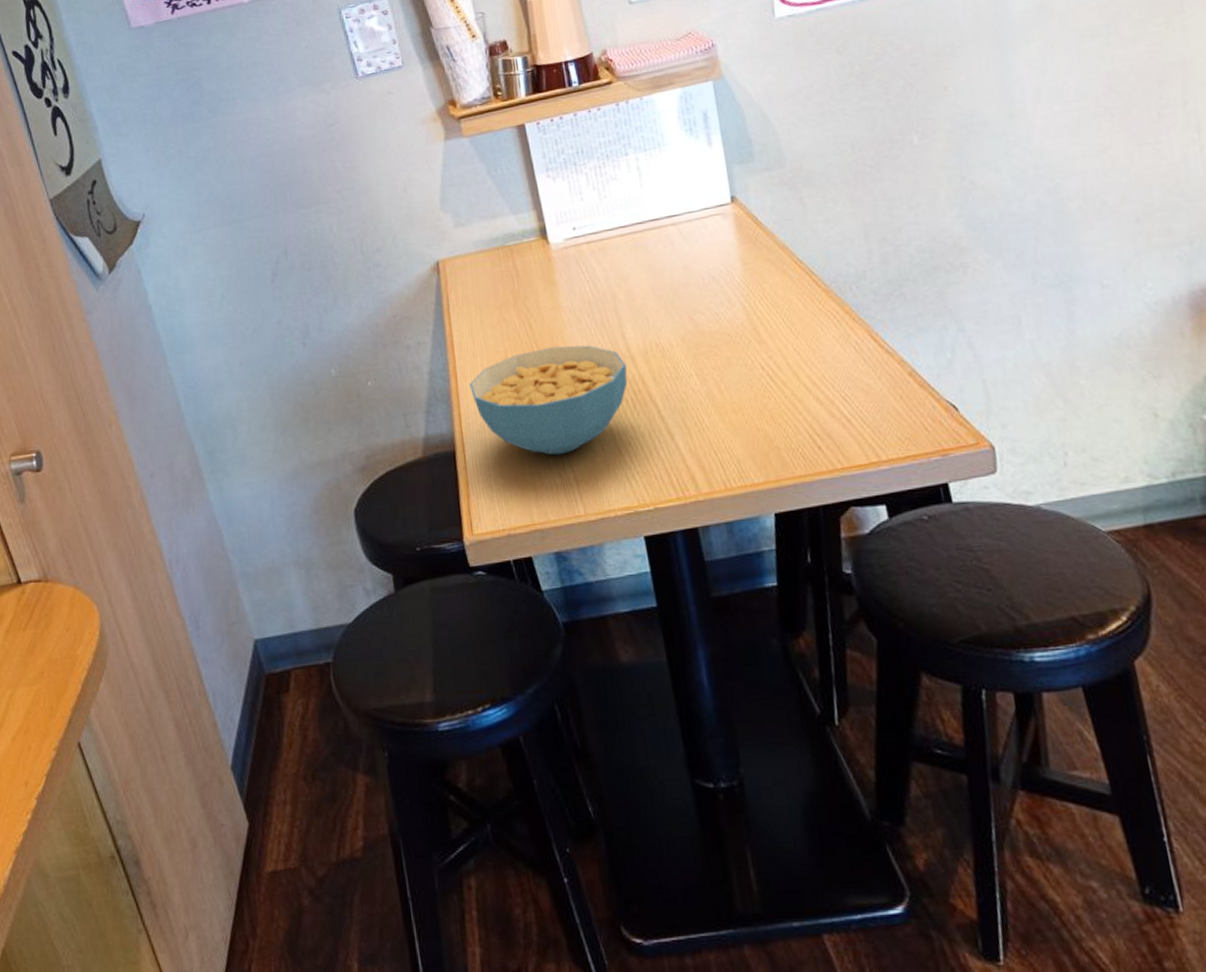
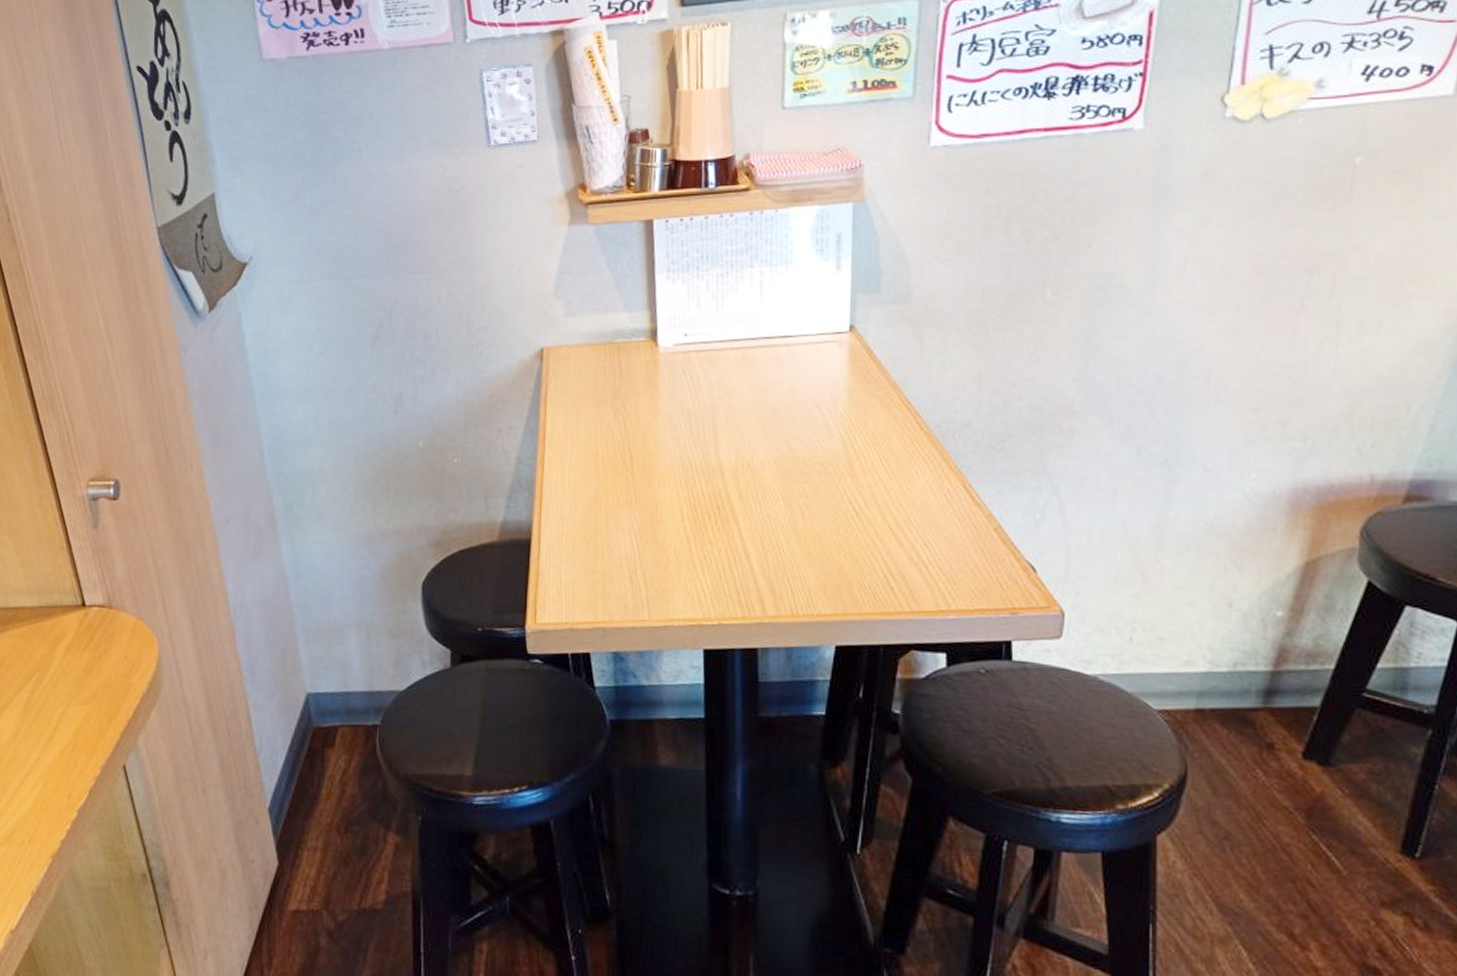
cereal bowl: present [469,345,628,456] -> none [555,451,716,559]

